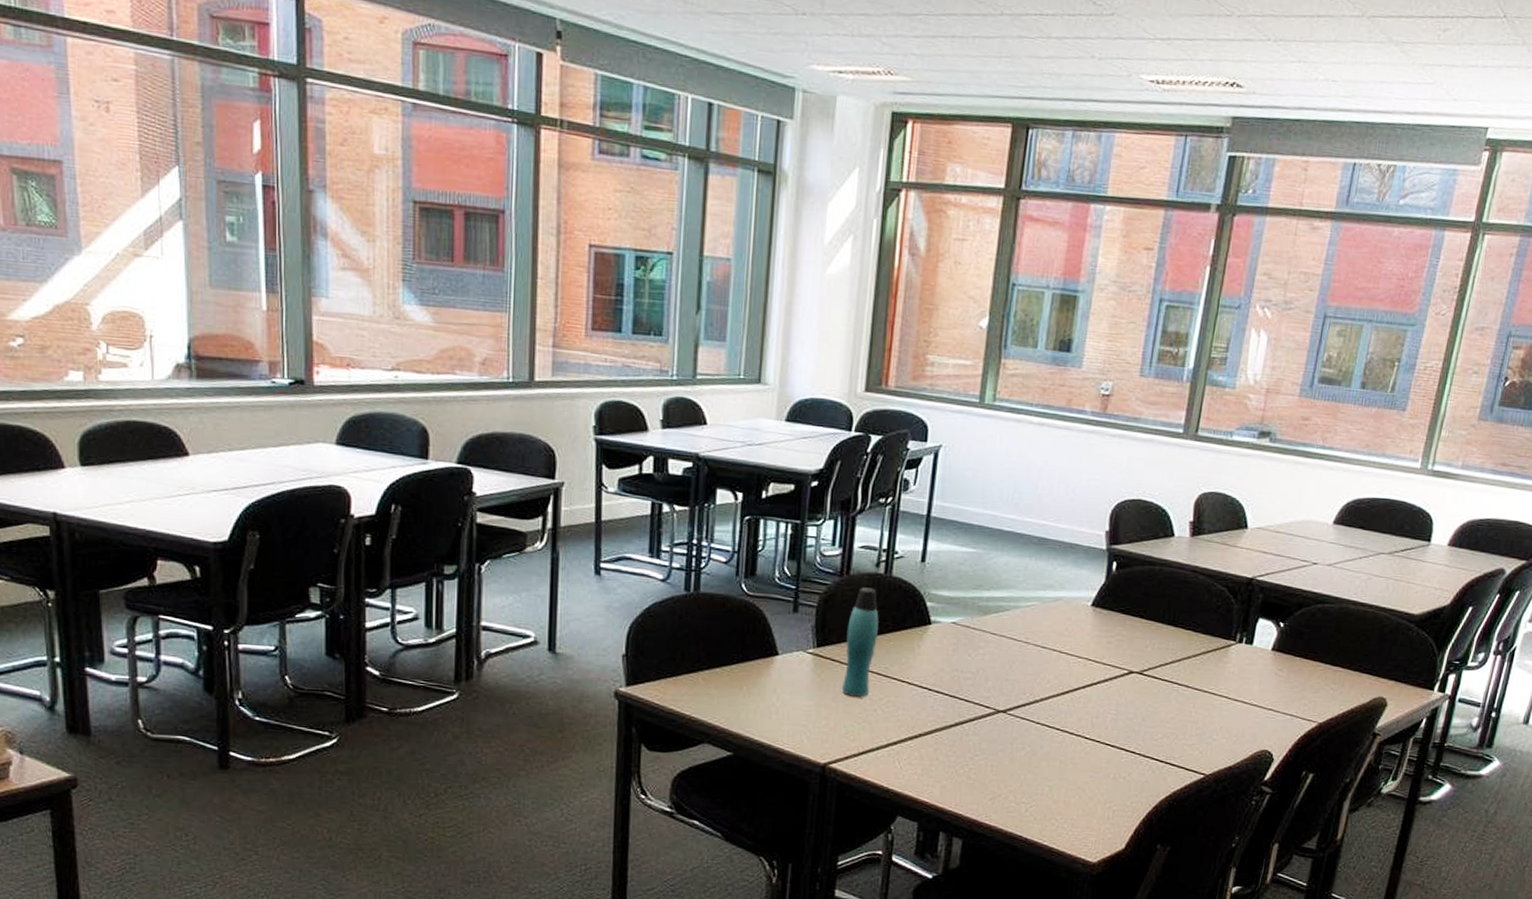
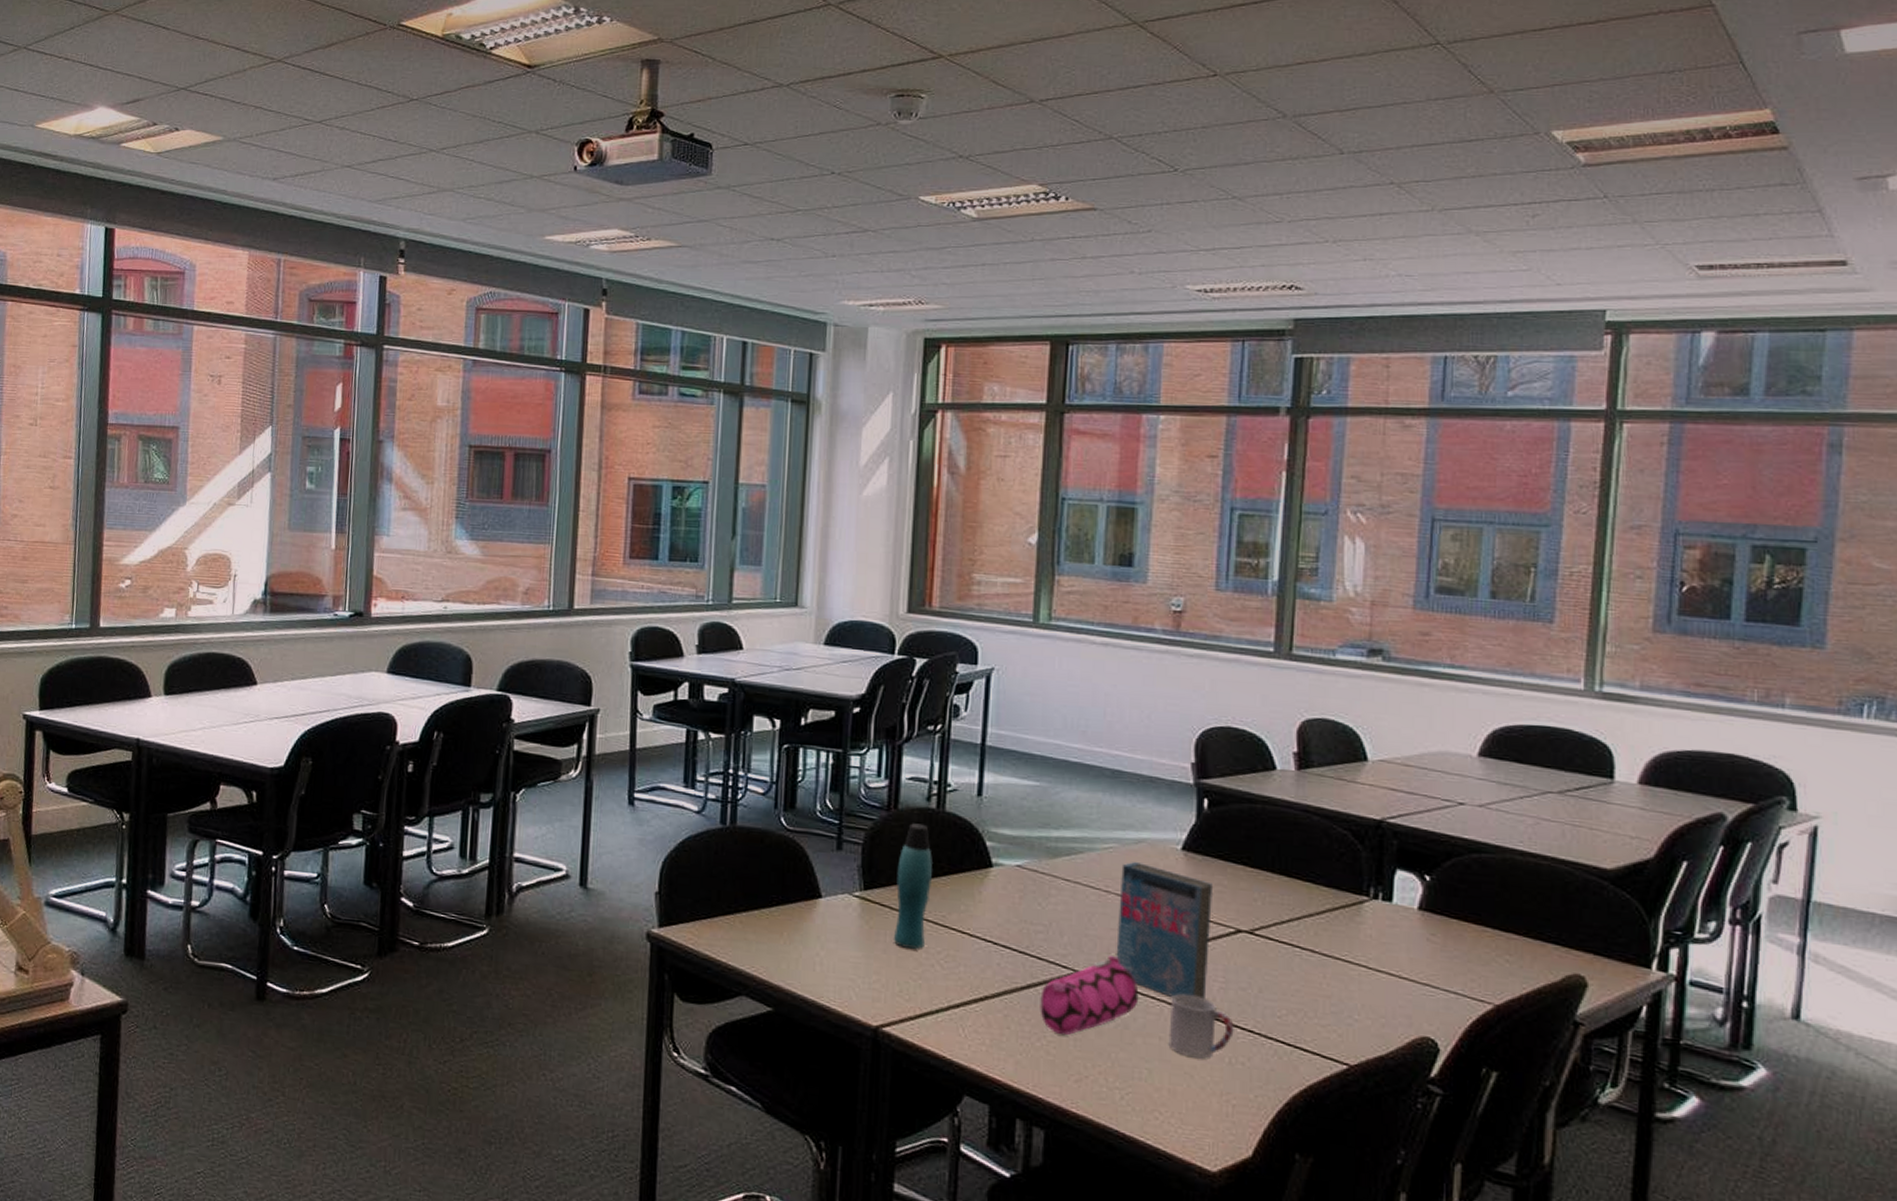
pencil case: none [964,695,1047,763] -> present [1040,954,1139,1036]
book: none [1030,617,1114,728] -> present [1116,862,1213,999]
cup: none [1067,724,1120,776] -> present [1168,993,1234,1059]

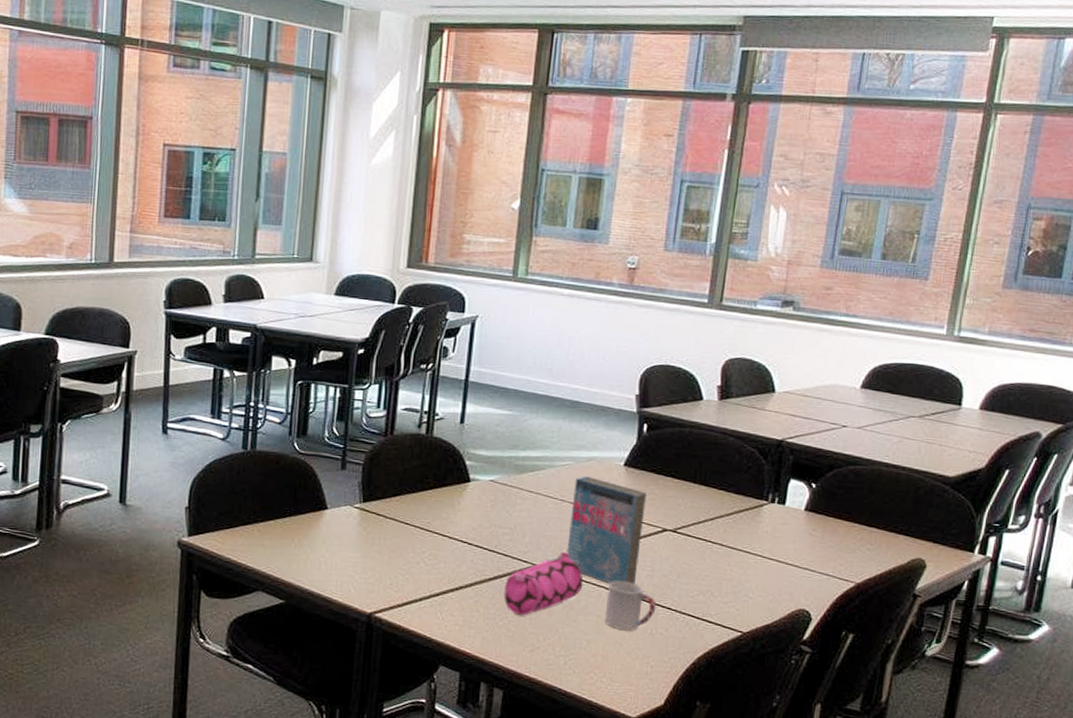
bottle: present [893,823,932,949] -> none [386,446,421,550]

